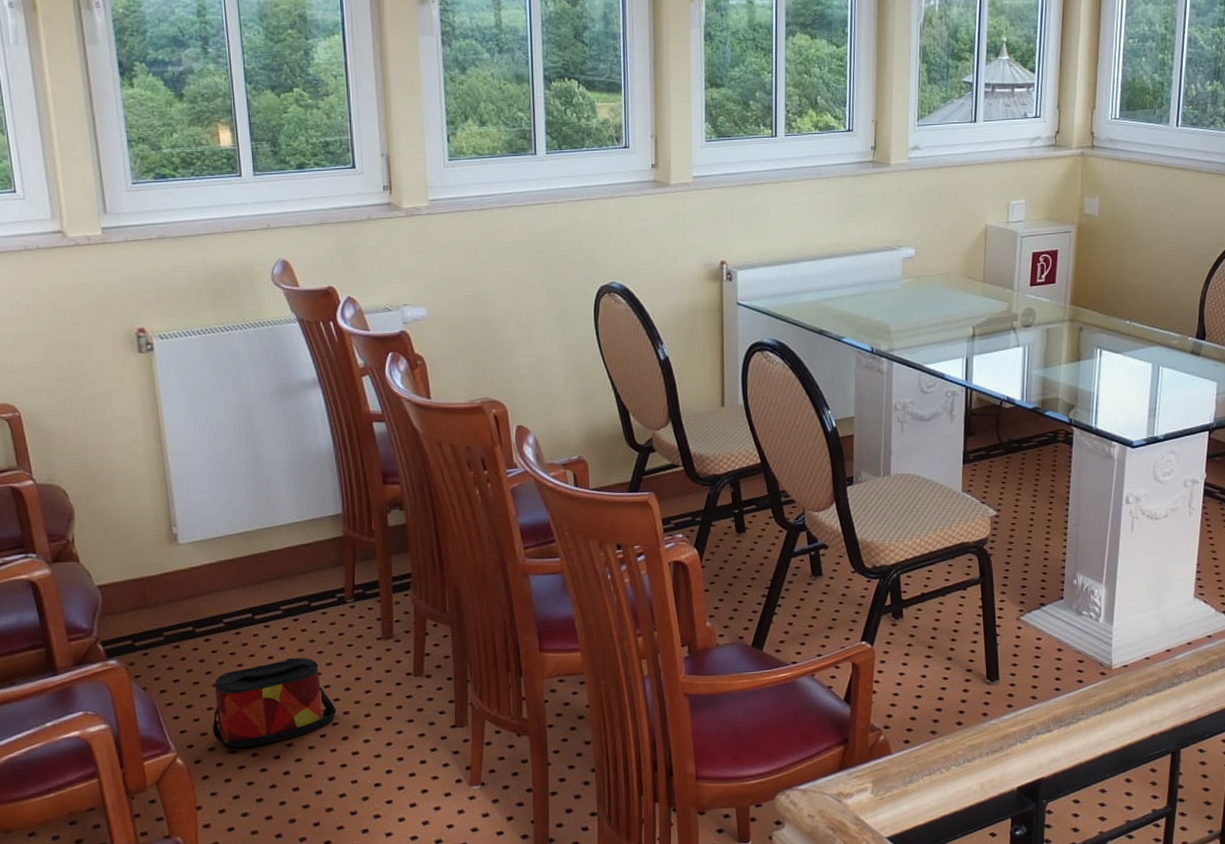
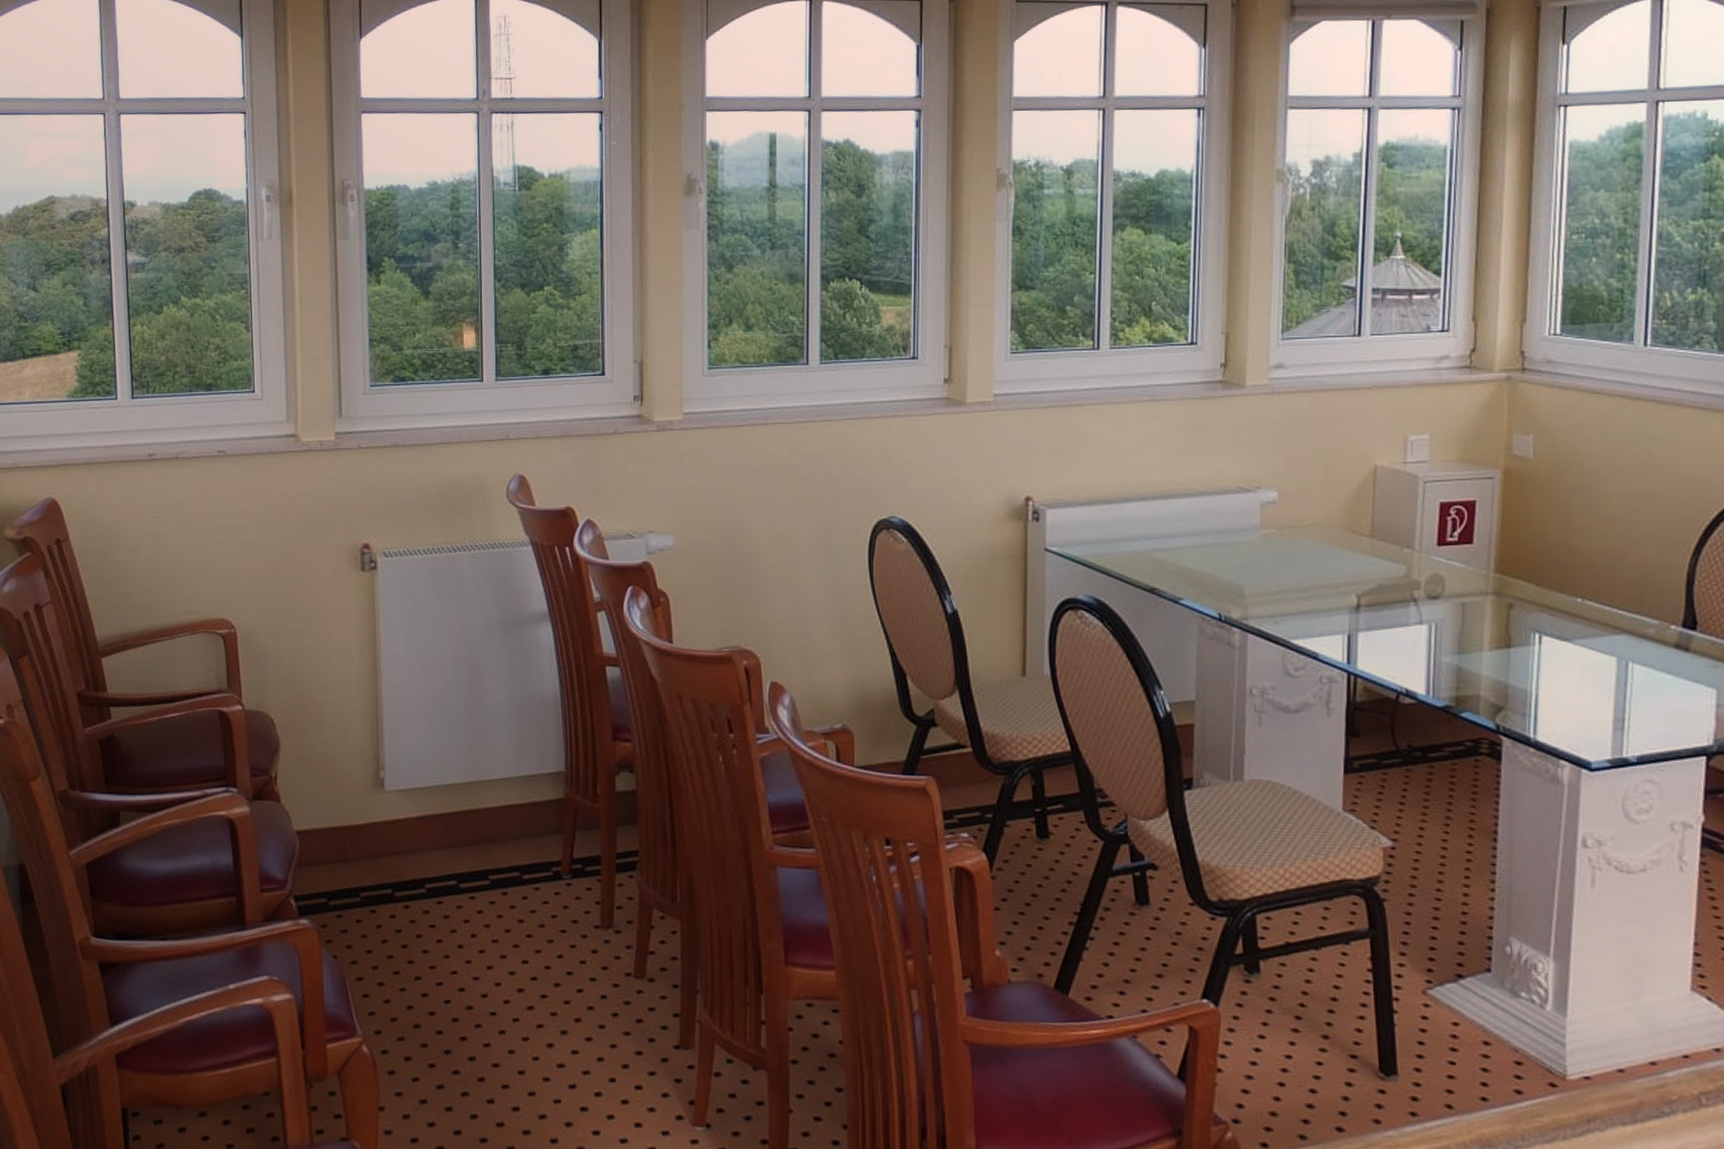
bag: present [212,657,336,748] -> none [403,939,543,1042]

